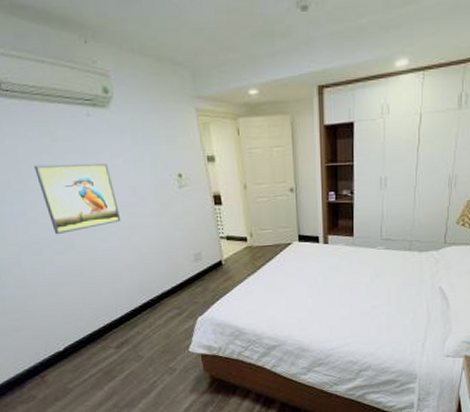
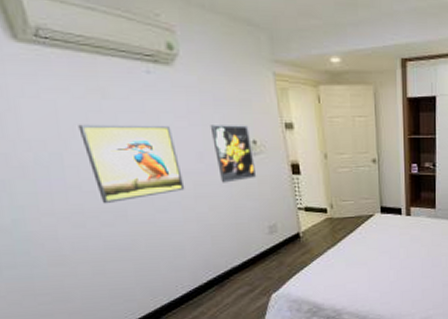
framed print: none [141,160,183,214] -> present [210,125,257,183]

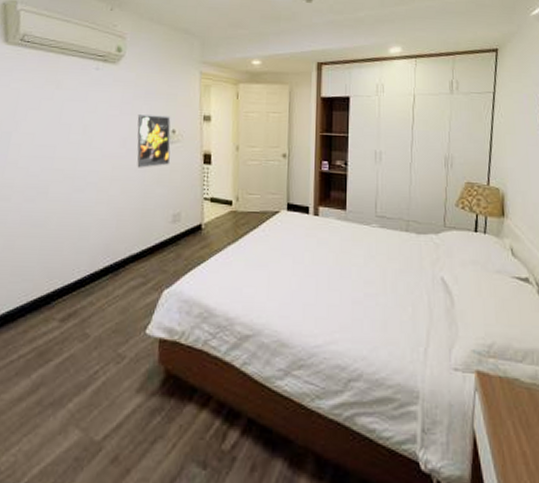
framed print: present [78,124,185,204] -> none [30,109,105,181]

